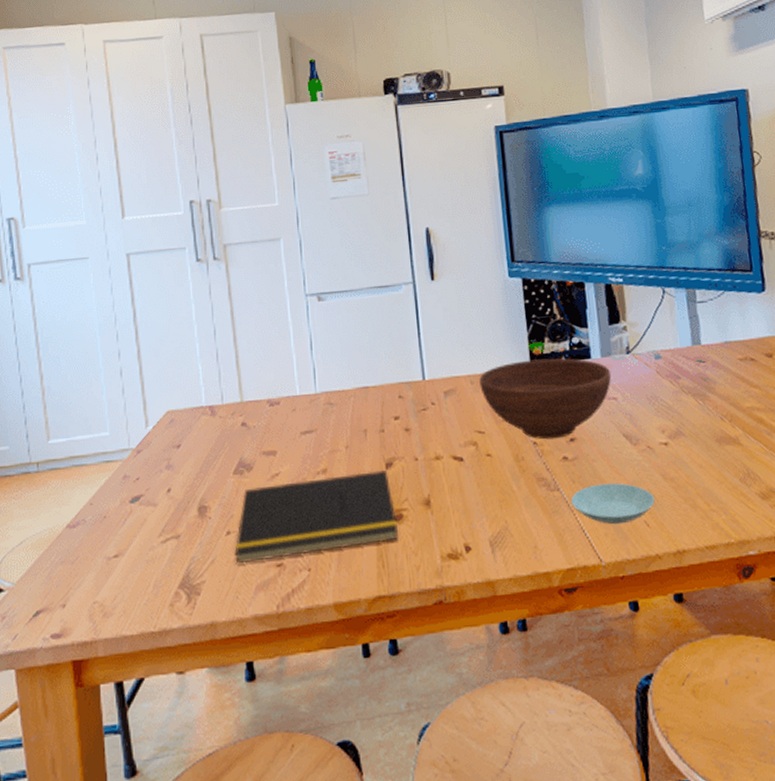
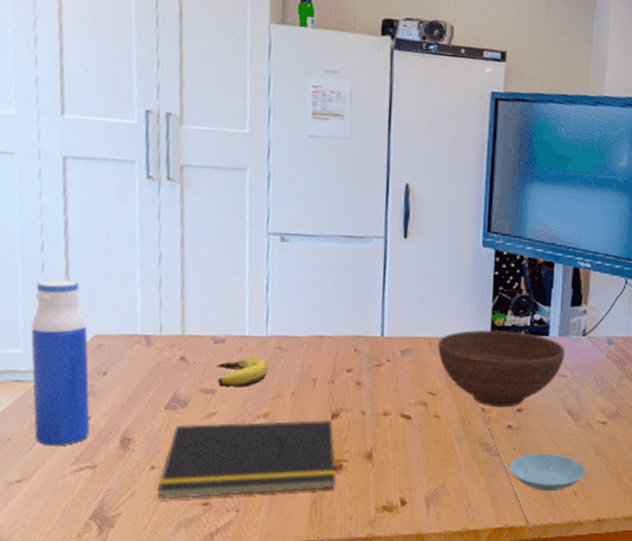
water bottle: none [114,363,171,521] -> present [31,279,90,447]
banana: none [274,414,322,449] -> present [216,356,268,388]

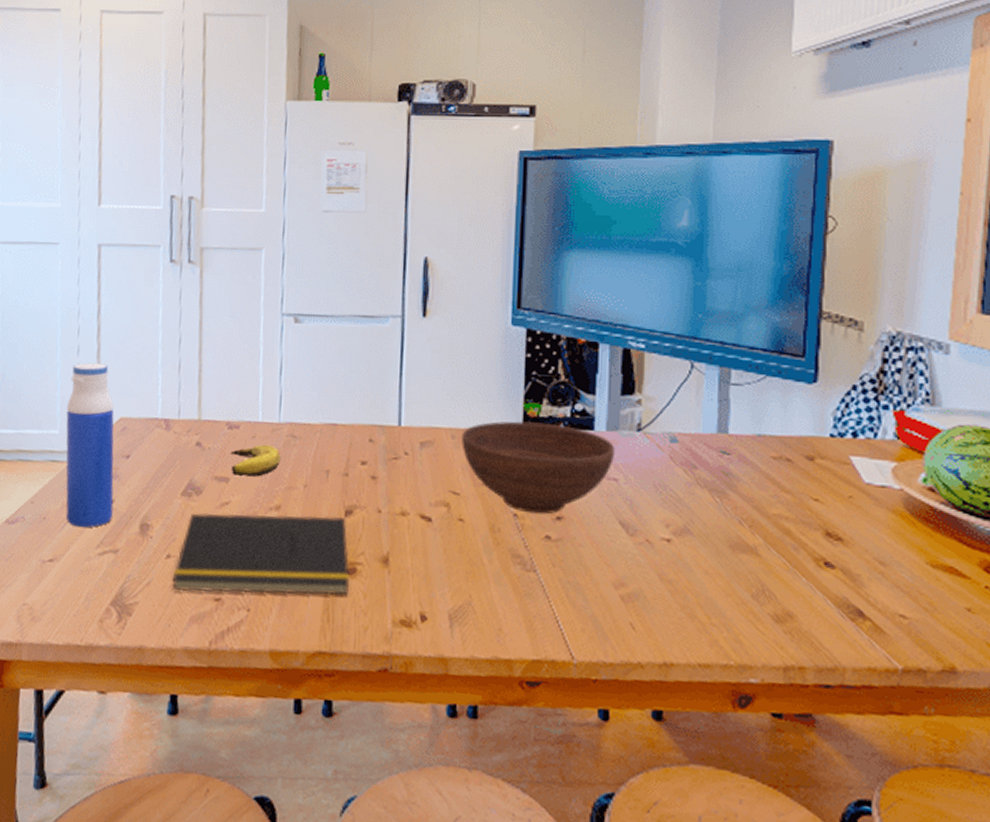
saucer: present [508,453,586,492] -> none [547,572,646,622]

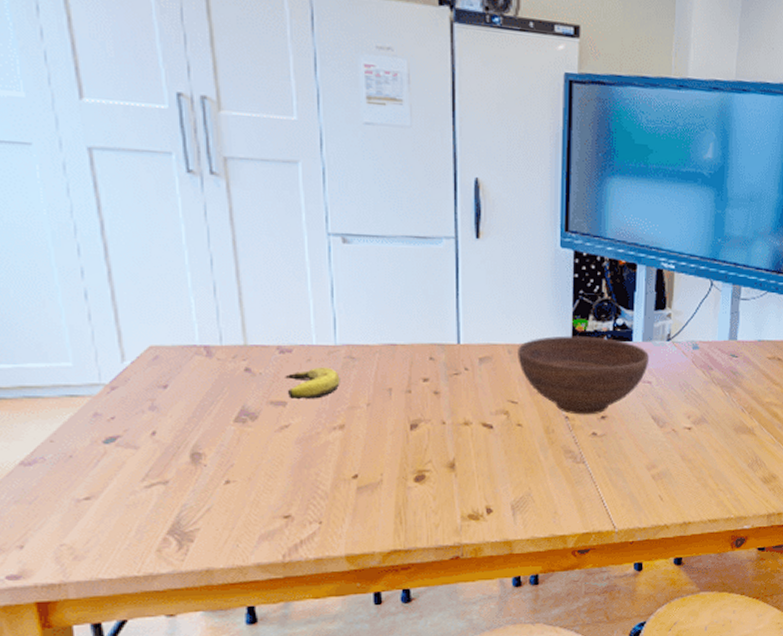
water bottle: present [66,363,114,528] -> none [78,286,156,463]
notepad: present [172,512,349,595] -> none [235,431,418,512]

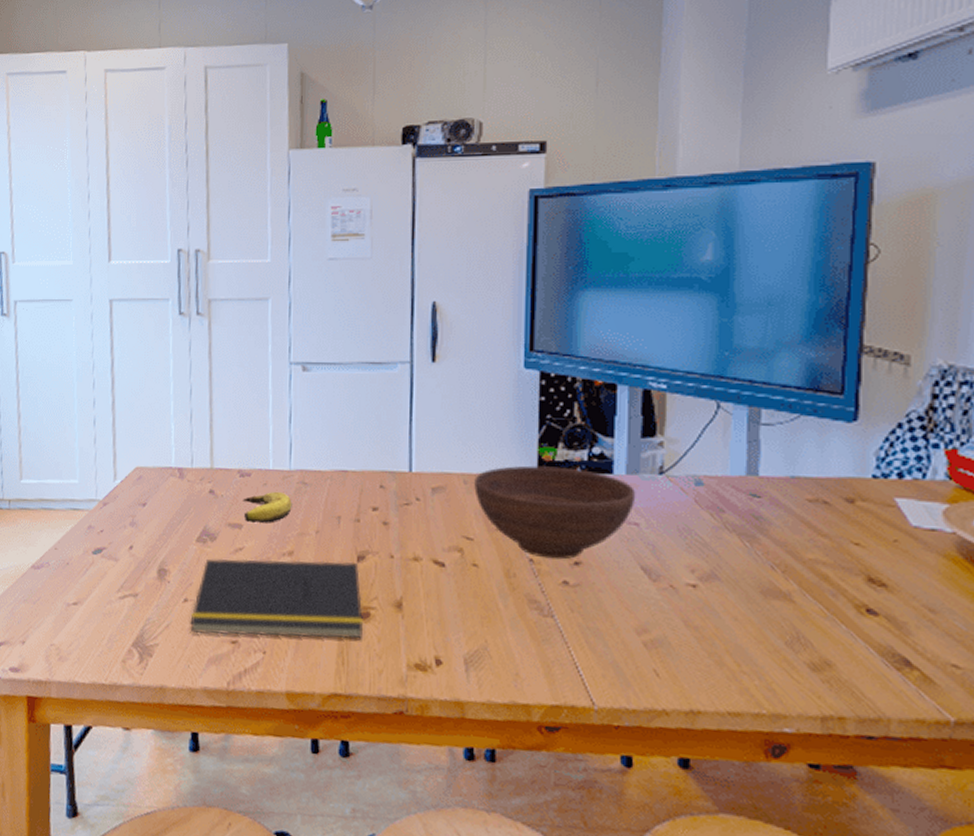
notepad: none [235,431,418,512] -> present [190,558,363,639]

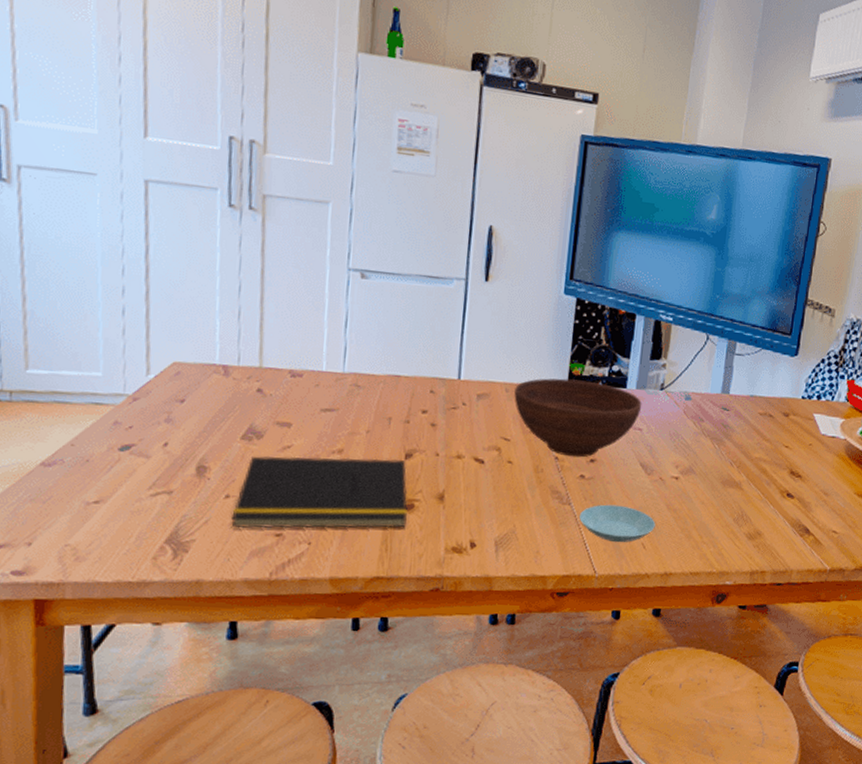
banana: present [243,491,292,524] -> none [293,392,344,423]
saucer: none [565,618,670,668] -> present [579,504,656,543]

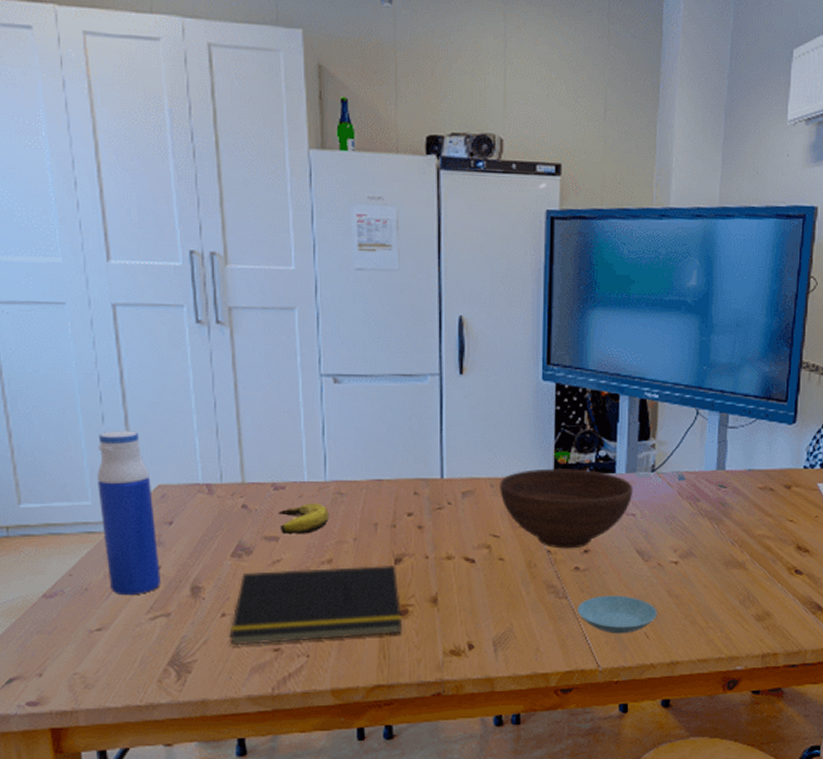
water bottle: none [110,304,167,471] -> present [97,431,161,596]
banana: none [293,392,344,423] -> present [278,502,329,535]

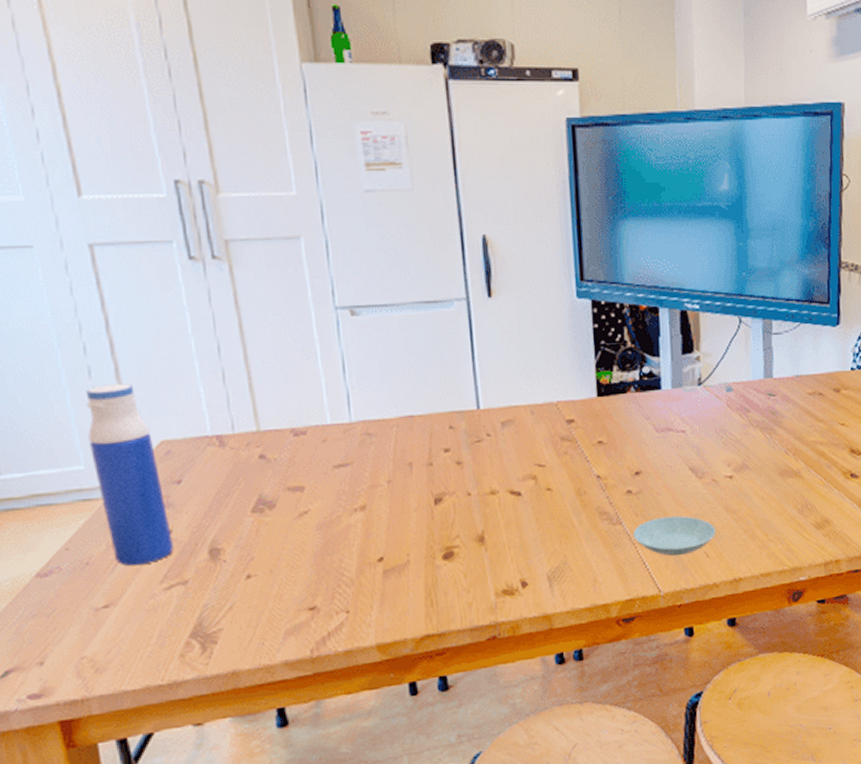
notepad: present [229,566,402,645] -> none [257,506,449,608]
banana: present [278,502,329,535] -> none [301,446,359,484]
bowl: present [498,468,634,549] -> none [539,388,681,473]

